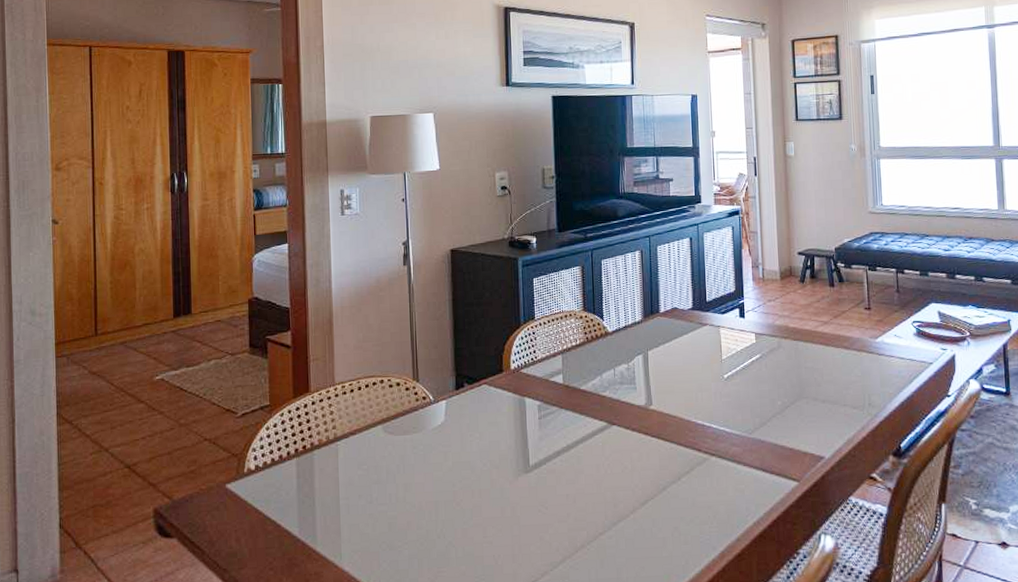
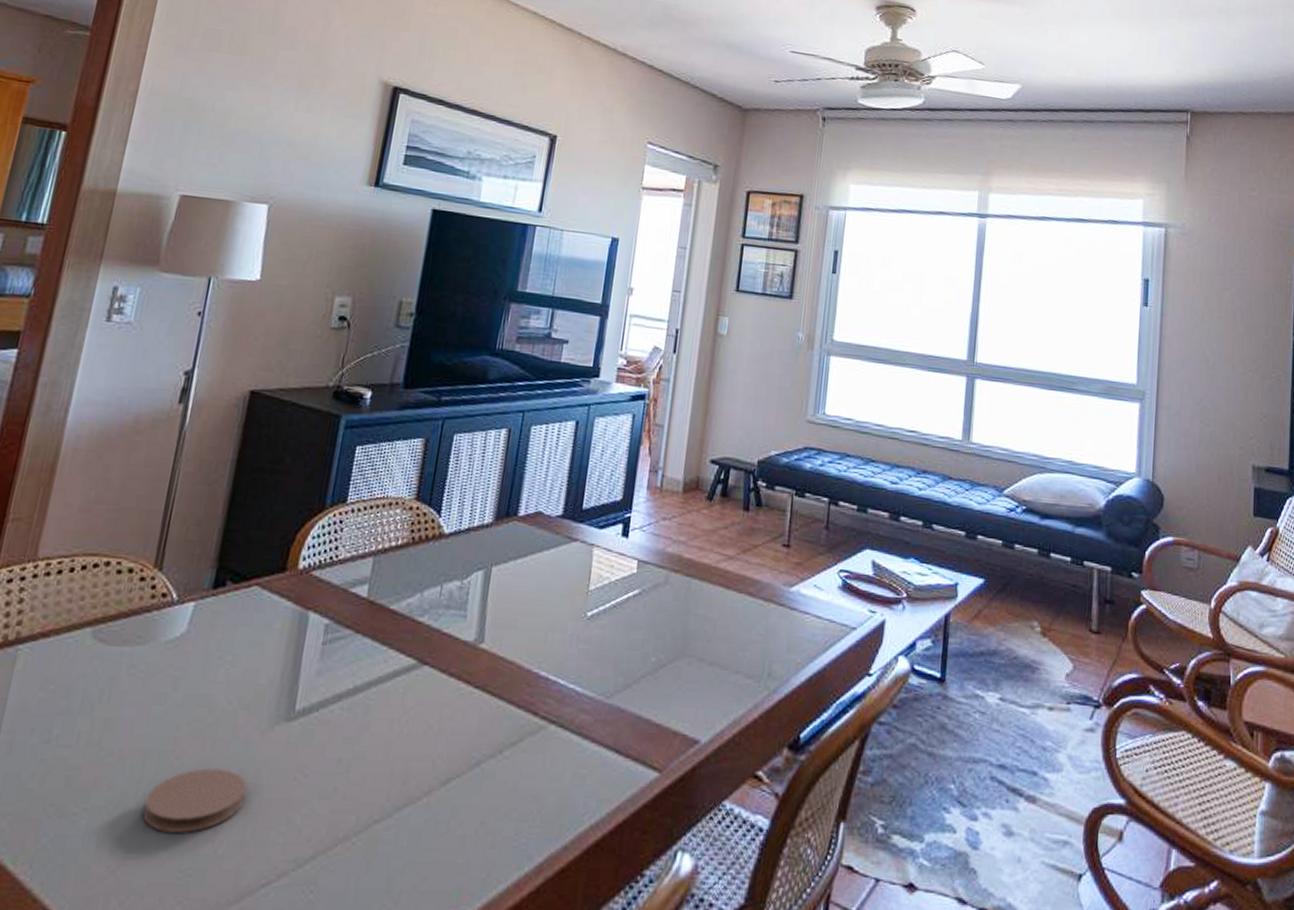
coaster: none [443,508,509,553] -> present [142,768,247,833]

